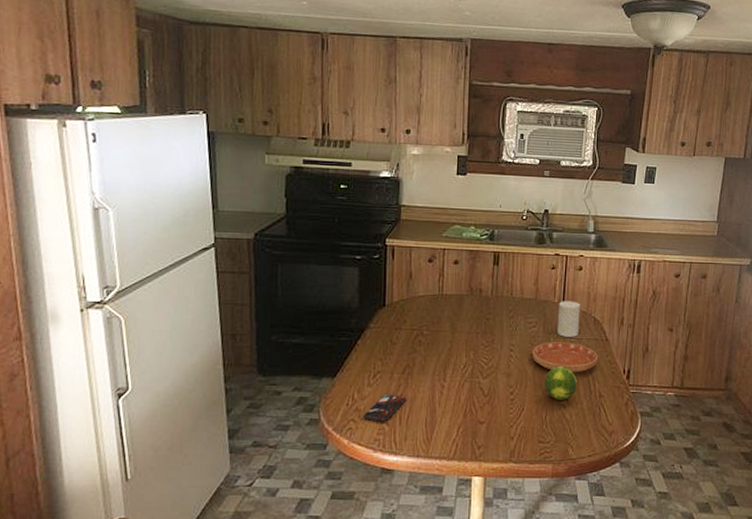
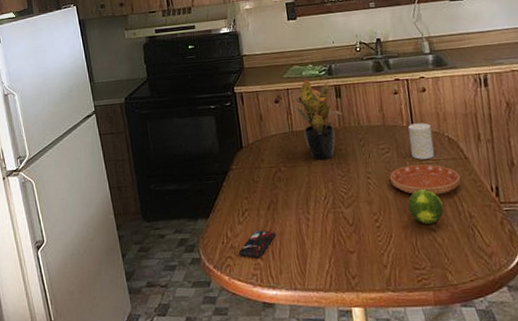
potted plant: none [446,240,496,327] -> present [291,78,342,160]

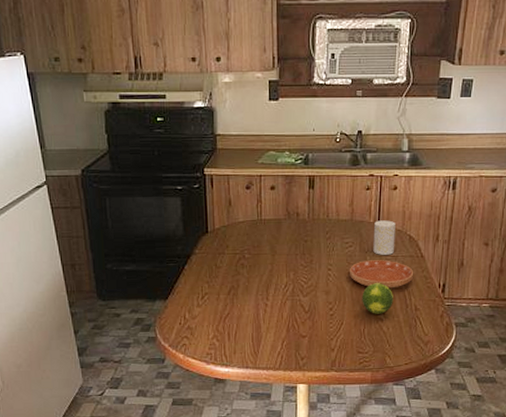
smartphone: present [238,229,276,259] -> none [194,313,234,339]
potted plant: present [291,78,342,160] -> none [263,166,312,249]

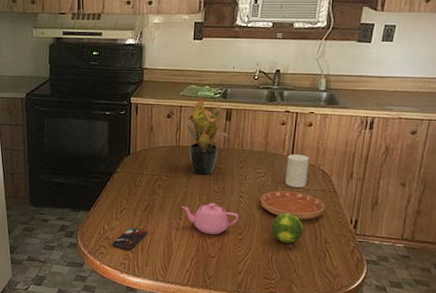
smartphone: none [194,313,234,339] -> present [111,227,148,251]
potted plant: none [263,166,312,249] -> present [183,98,228,175]
teapot: none [268,278,329,312] -> present [181,202,239,234]

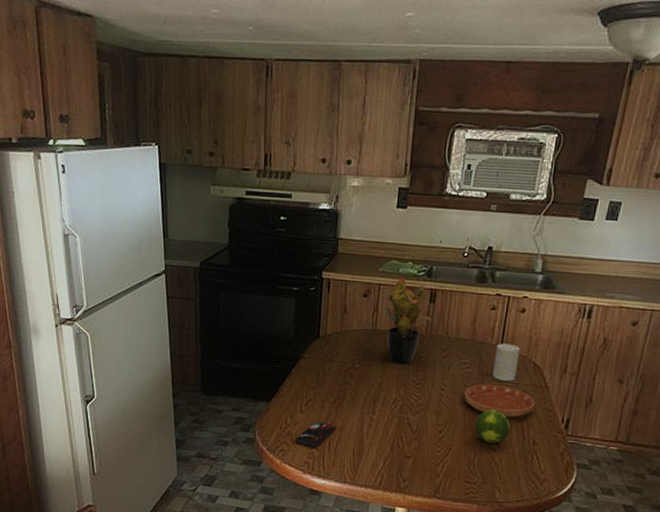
teapot: present [181,202,239,234] -> none [375,395,440,432]

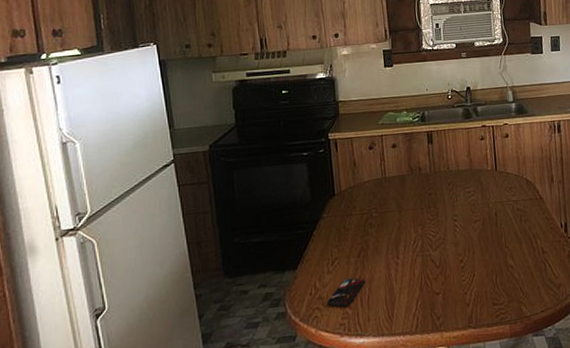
potted plant: present [381,276,432,364] -> none [385,124,433,205]
saucer: present [464,384,536,418] -> none [475,205,536,234]
fruit: present [475,409,510,444] -> none [489,228,521,262]
cup: present [492,343,520,381] -> none [492,166,514,201]

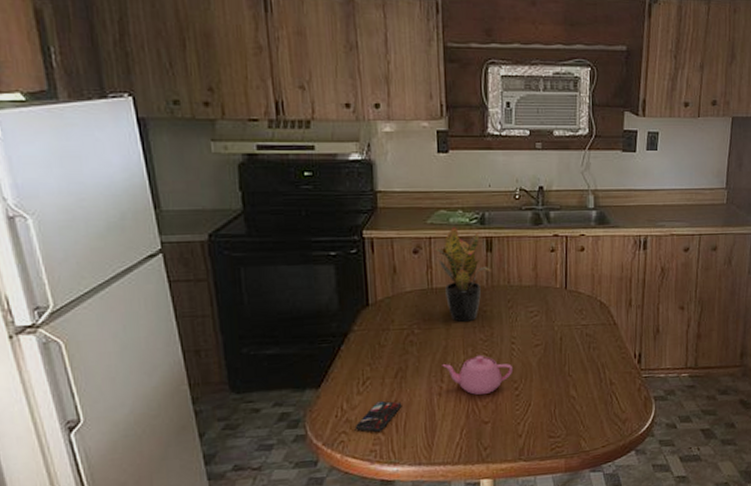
potted plant: none [385,124,433,205] -> present [433,226,491,322]
teapot: none [397,232,458,269] -> present [442,354,514,395]

